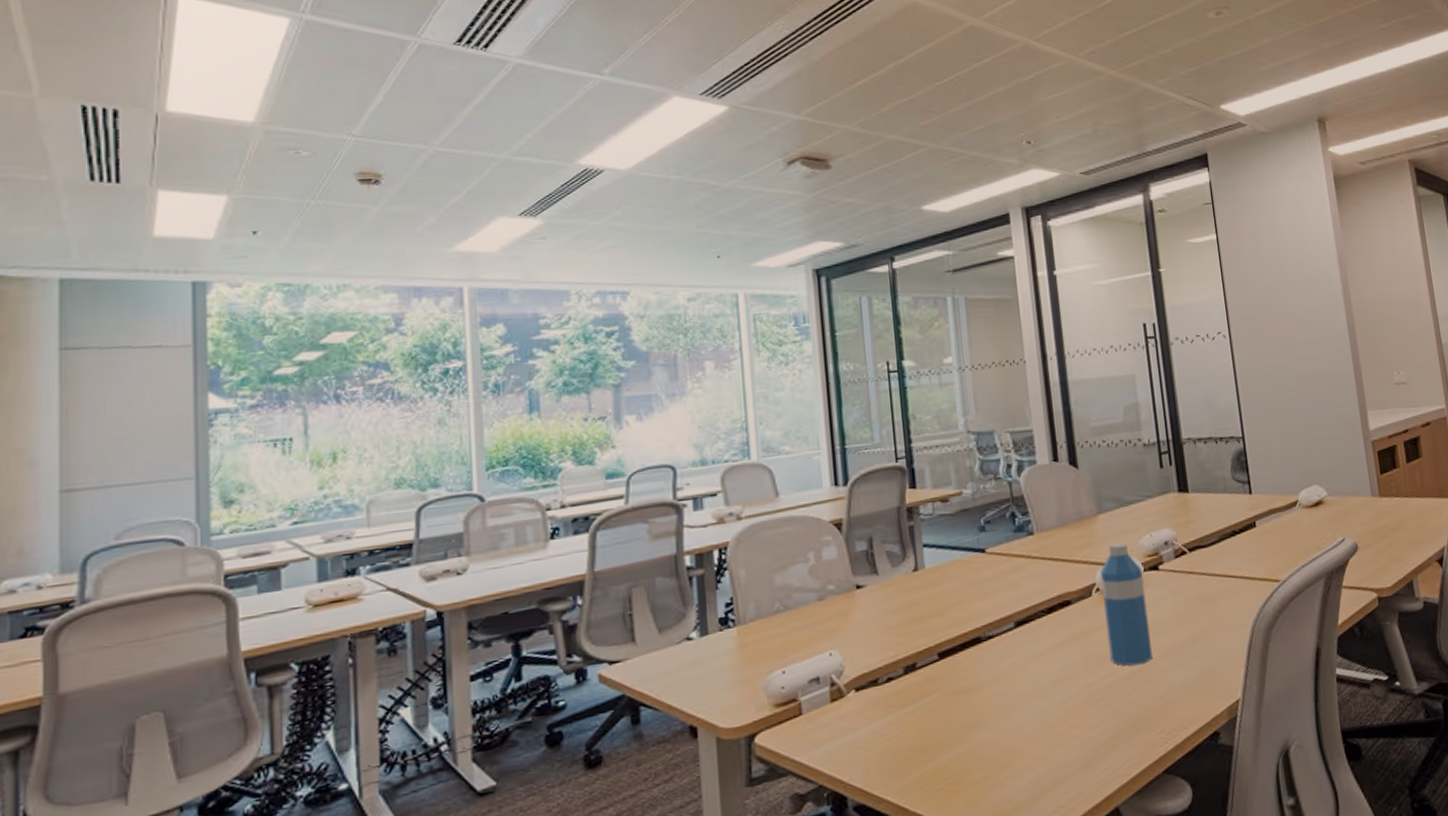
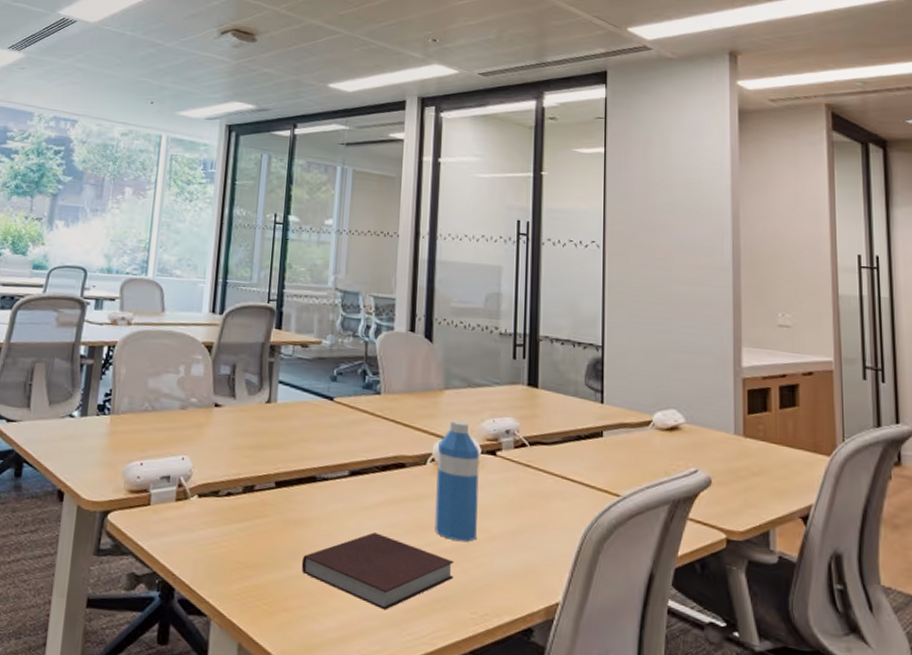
notebook: none [980,678,1137,755] -> present [301,532,455,610]

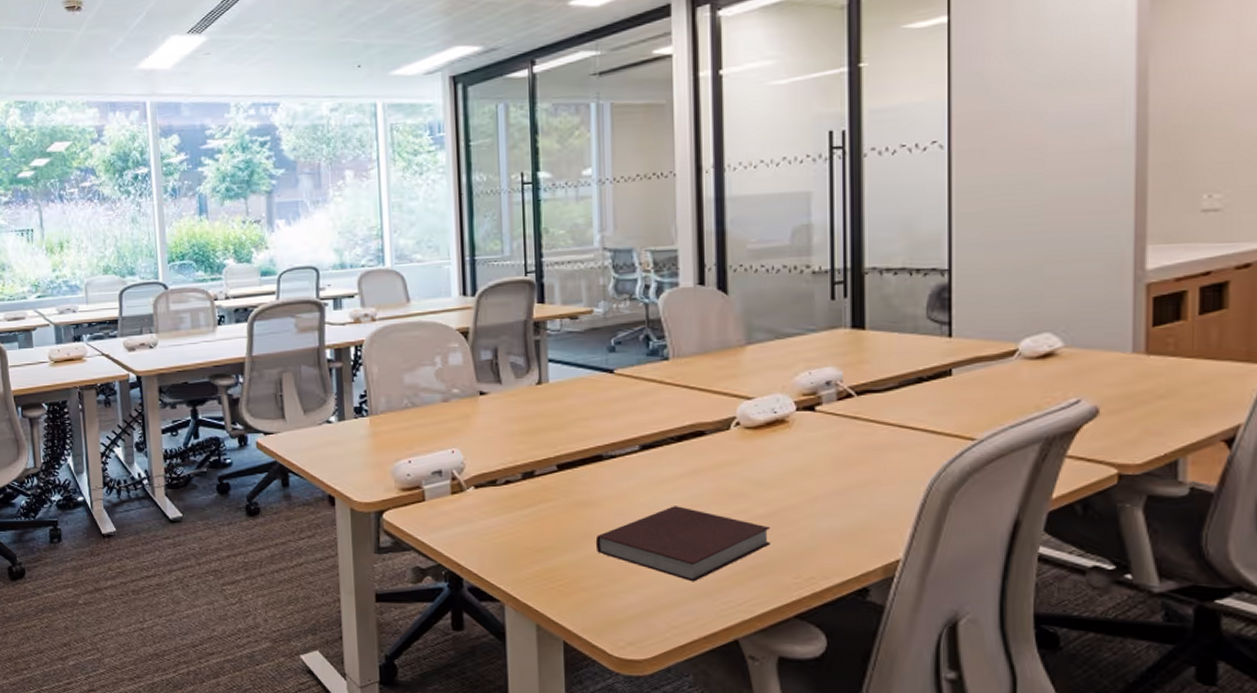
water bottle: present [435,420,480,542] -> none [743,377,796,505]

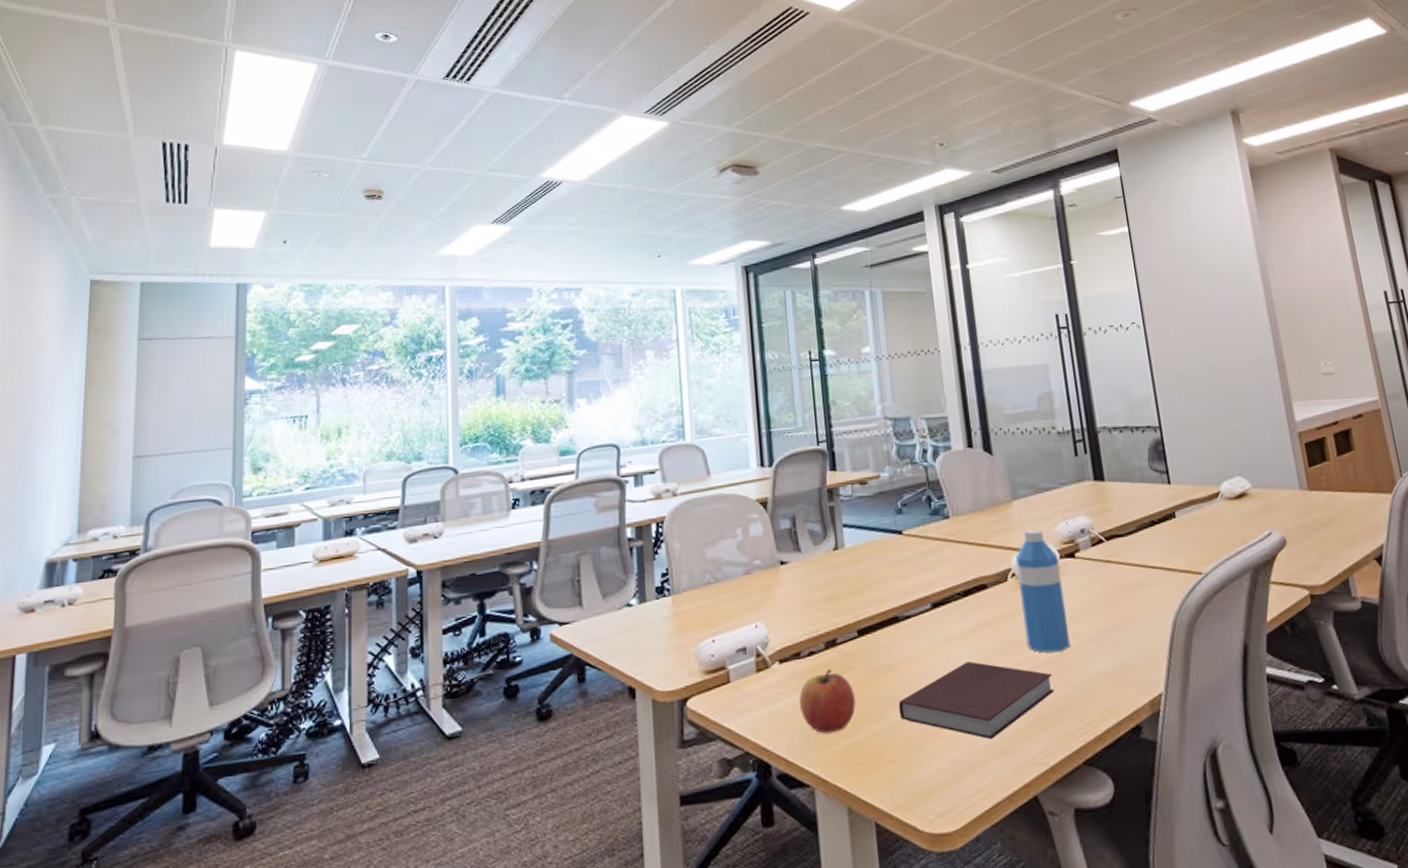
apple: none [492,498,551,557] -> present [799,668,856,734]
water bottle: none [743,377,796,505] -> present [1016,529,1070,653]

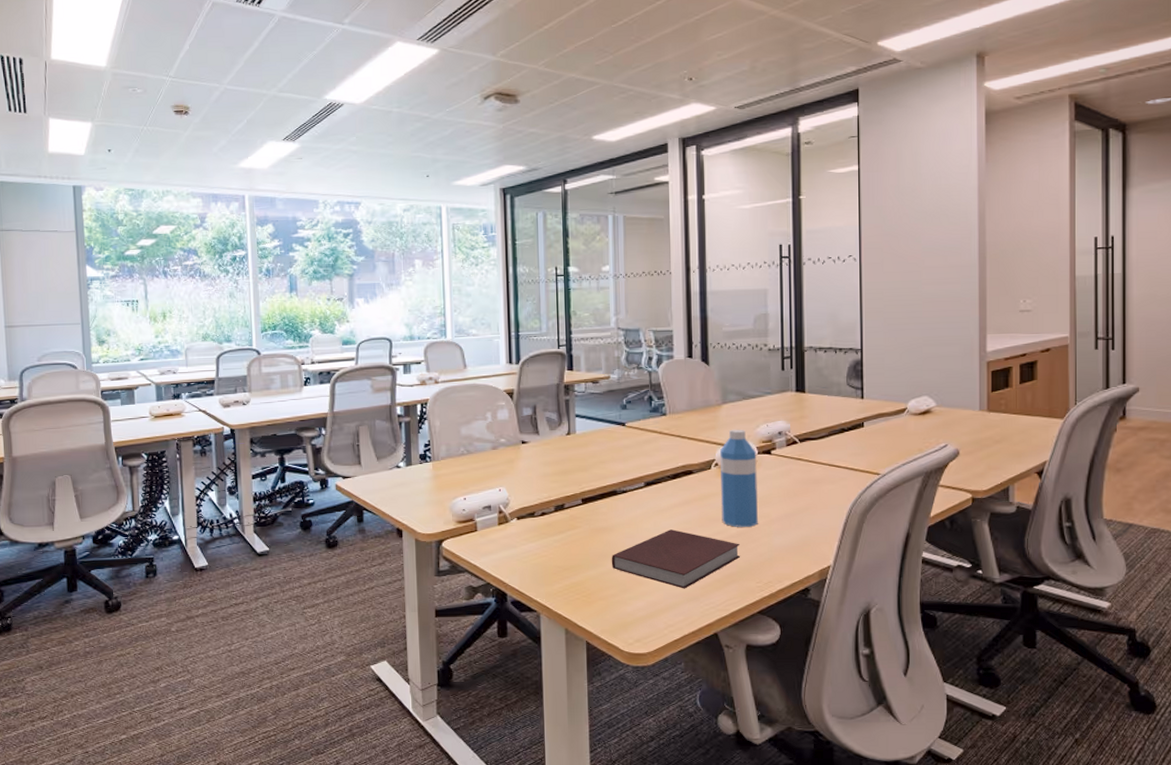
apple: present [799,668,856,734] -> none [531,526,577,574]

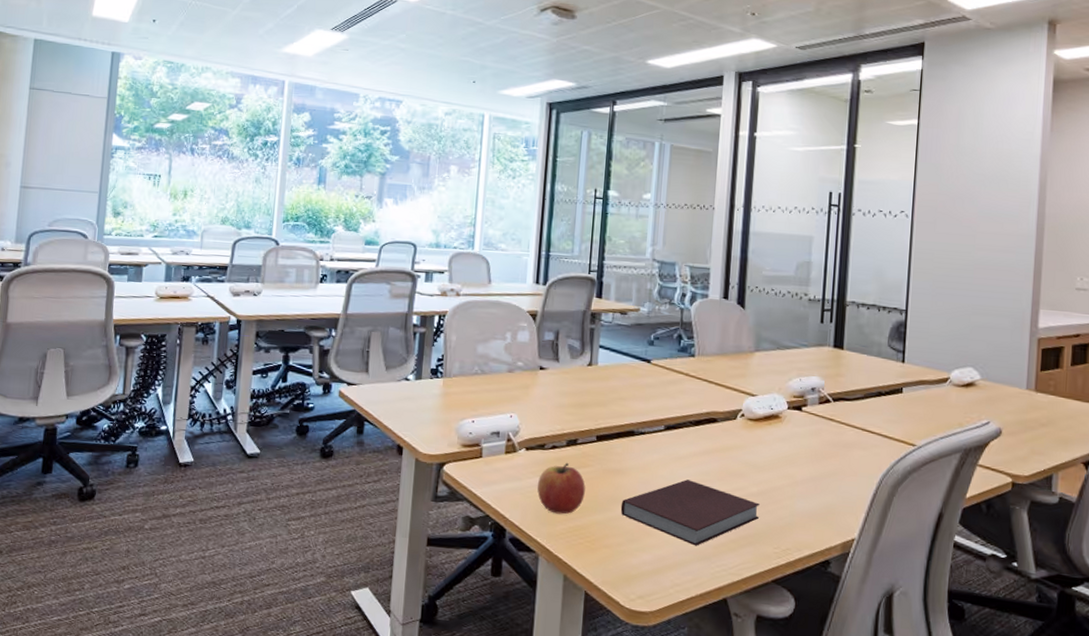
apple: none [531,526,577,574] -> present [537,462,585,514]
water bottle: present [720,429,758,527] -> none [743,379,787,487]

